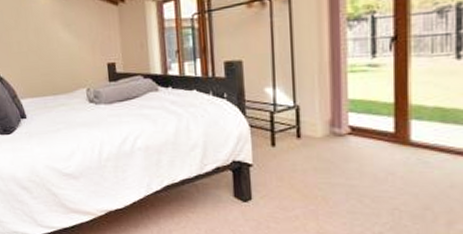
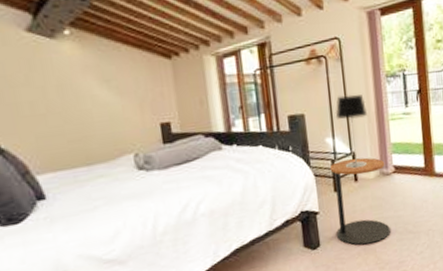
side table: none [267,113,339,210] -> present [329,157,391,246]
table lamp: none [278,40,318,124] -> present [335,94,367,168]

